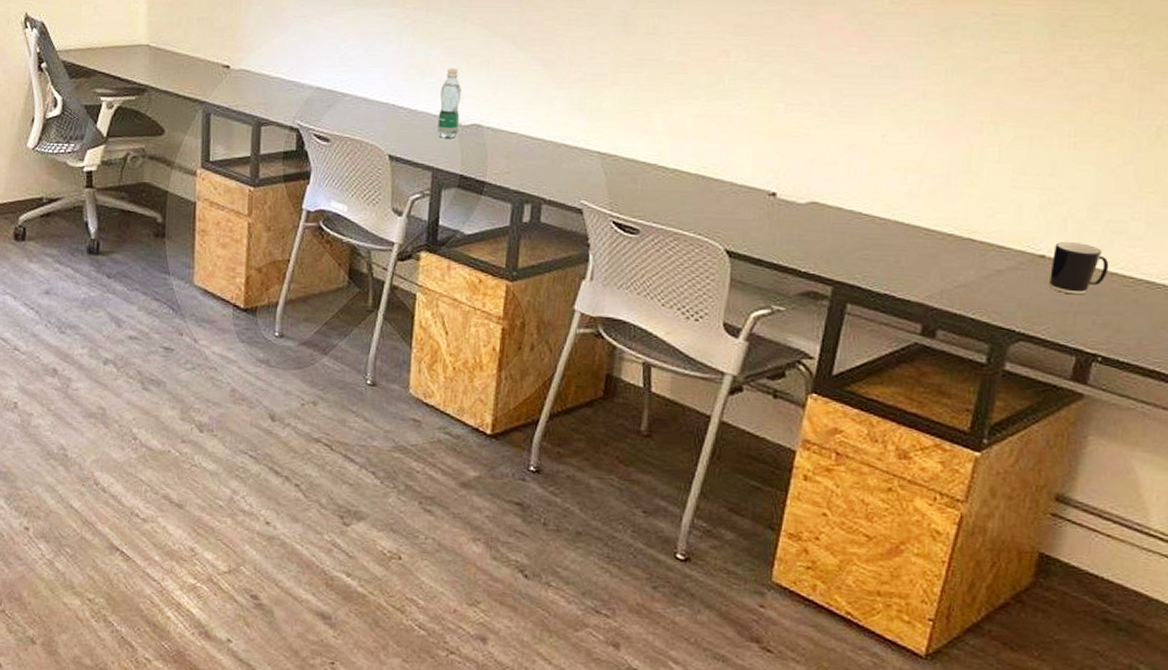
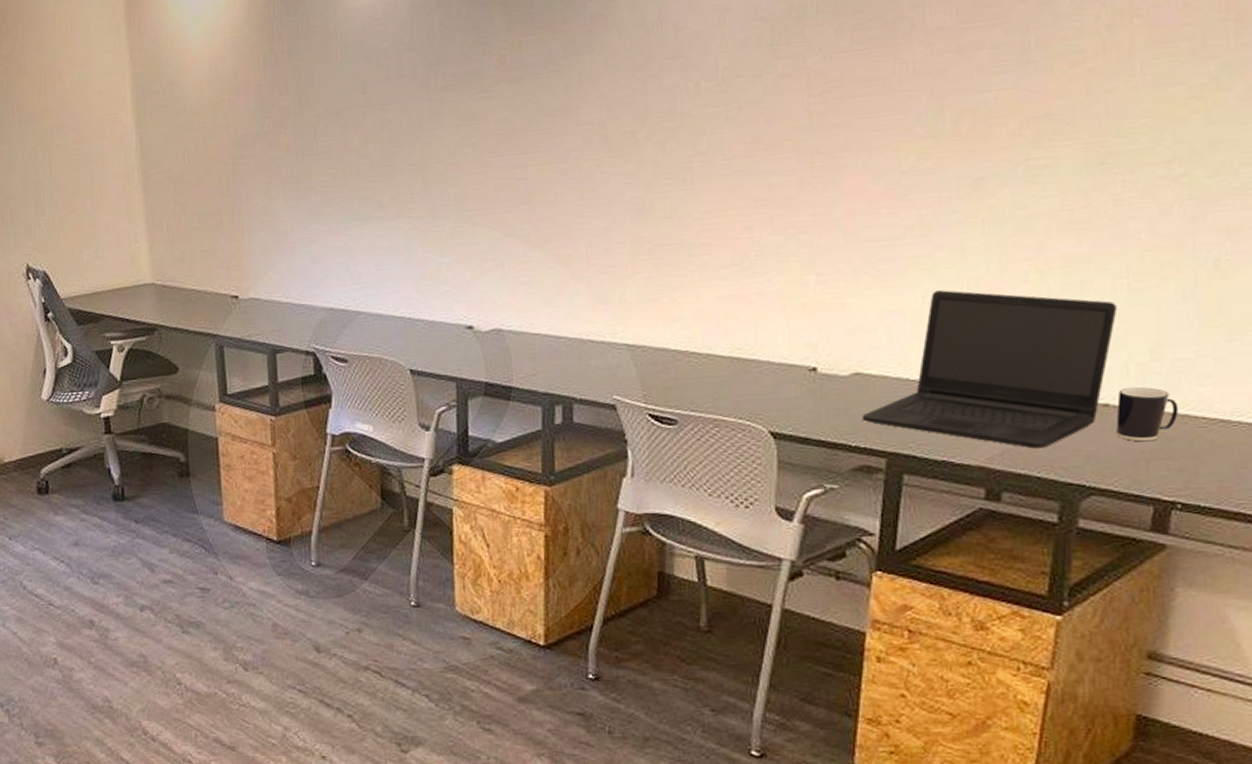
bottle: present [437,67,461,139] -> none [456,273,479,347]
laptop: none [813,131,1062,292] -> present [861,290,1117,449]

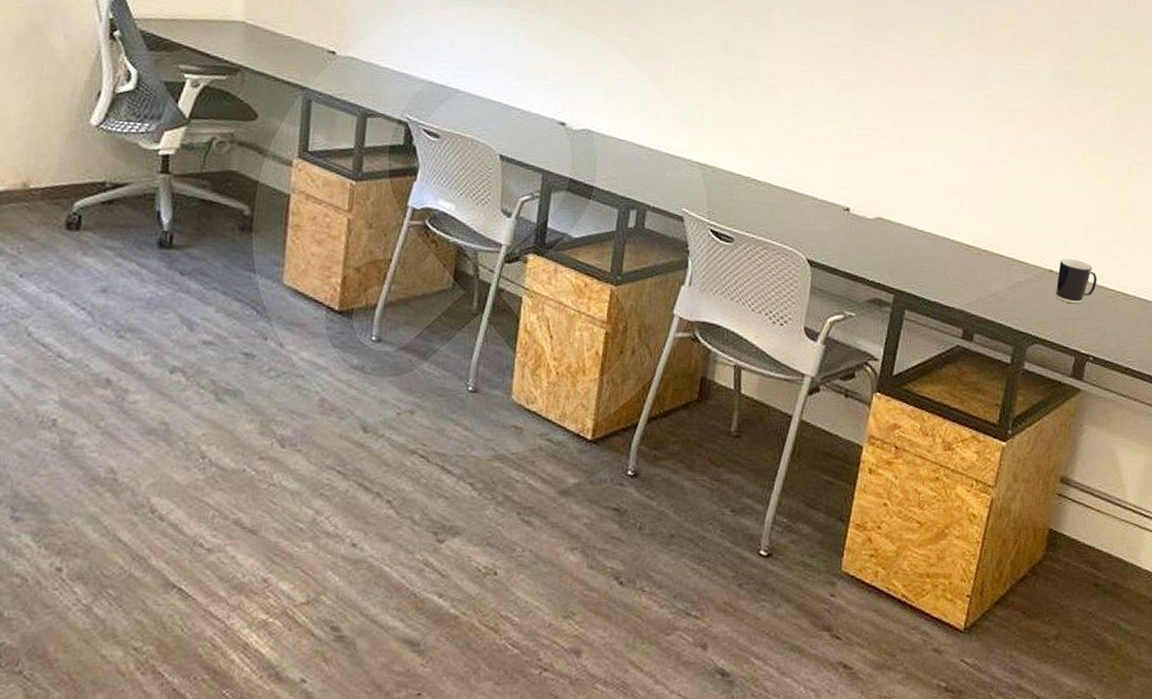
laptop: present [861,290,1117,449] -> none [879,158,1065,300]

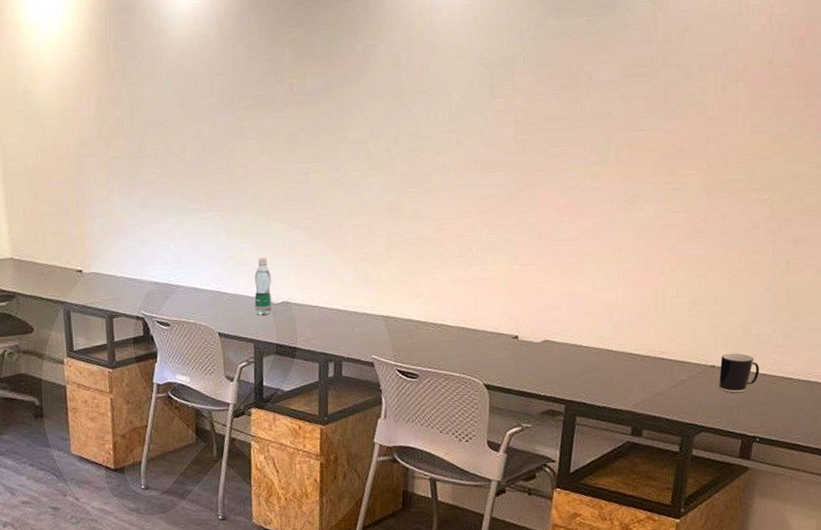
bottle: none [549,71,574,142] -> present [255,257,272,315]

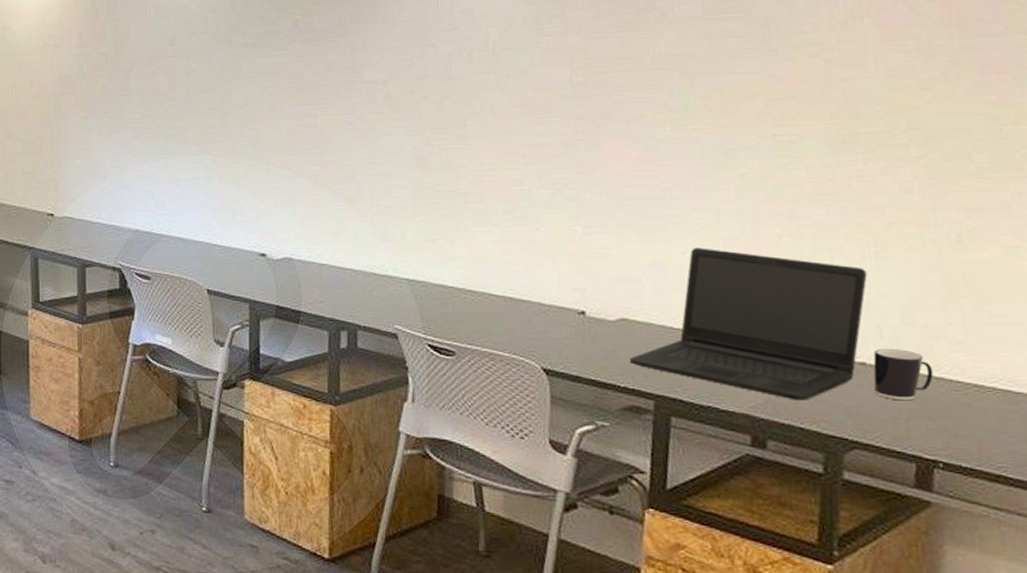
bottle: present [255,257,272,315] -> none [251,206,272,272]
laptop: none [548,279,722,398] -> present [629,248,867,401]

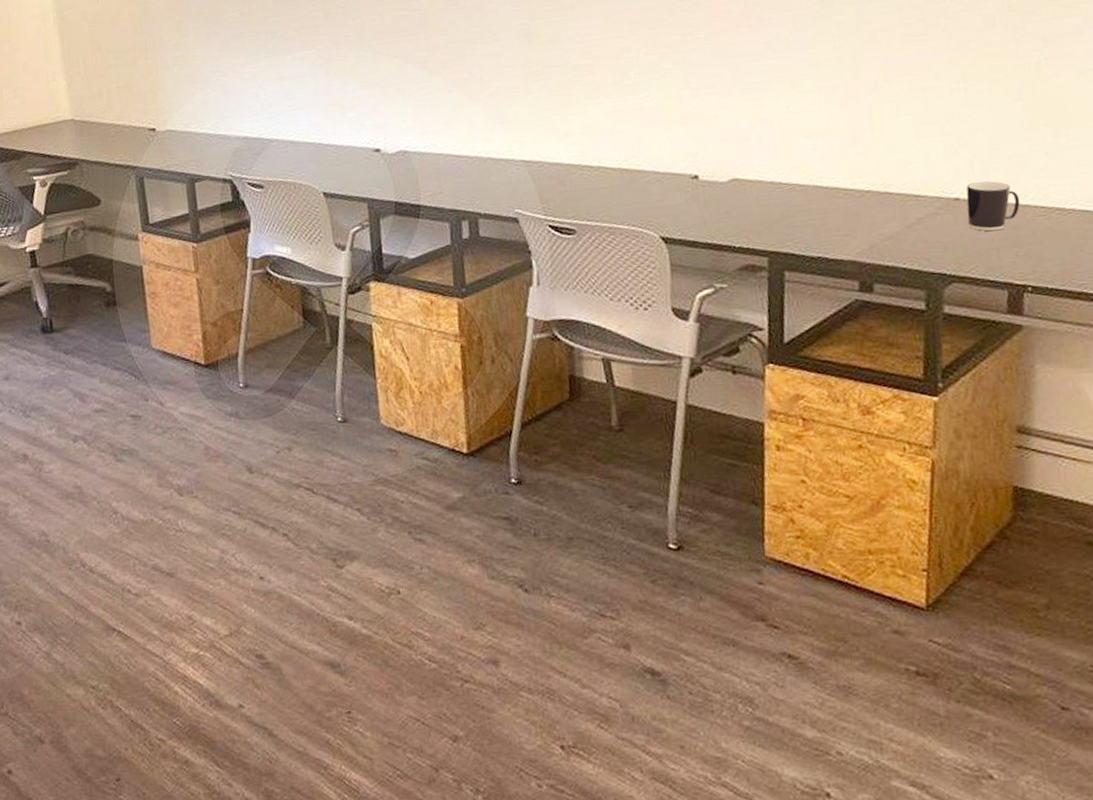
laptop: present [629,248,867,401] -> none [742,99,958,242]

